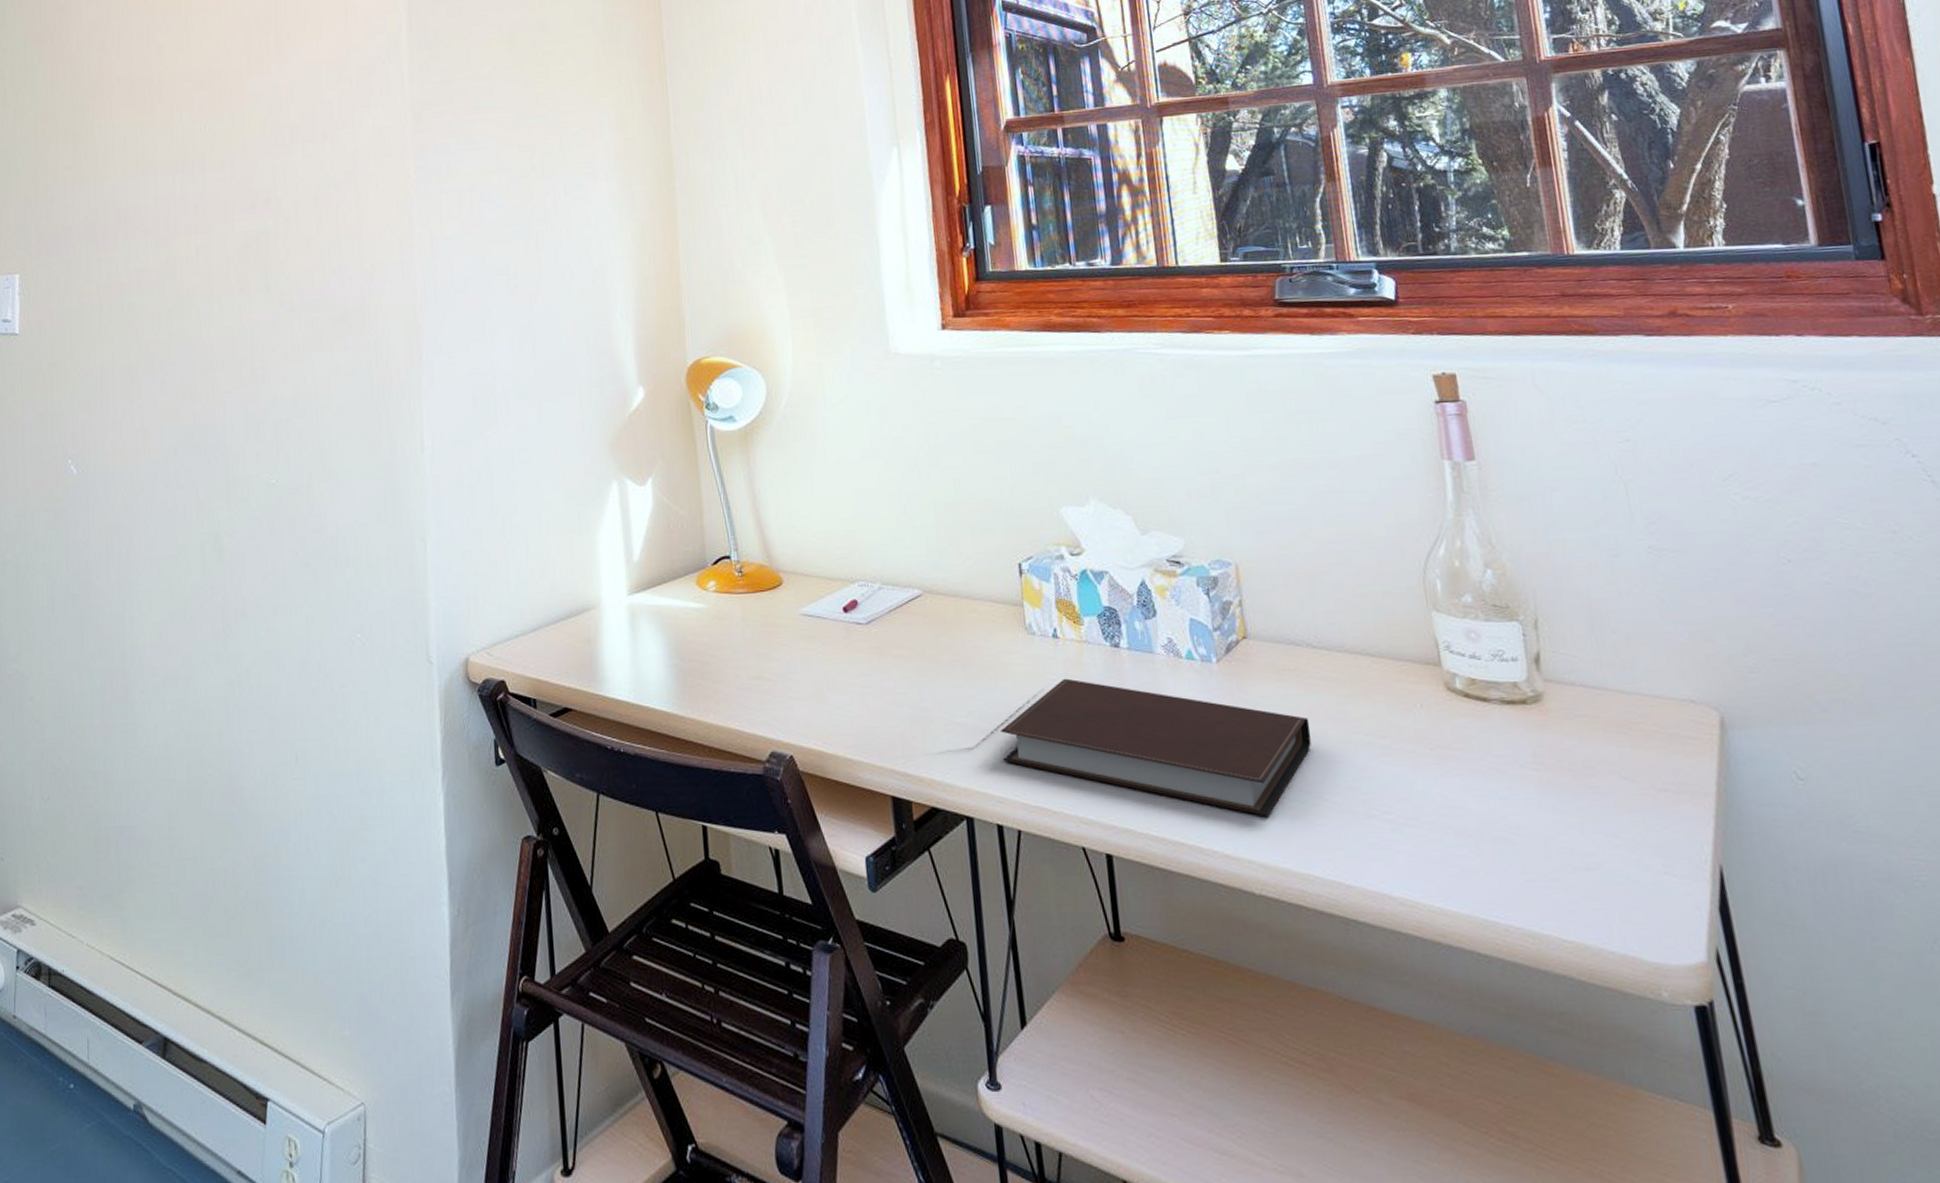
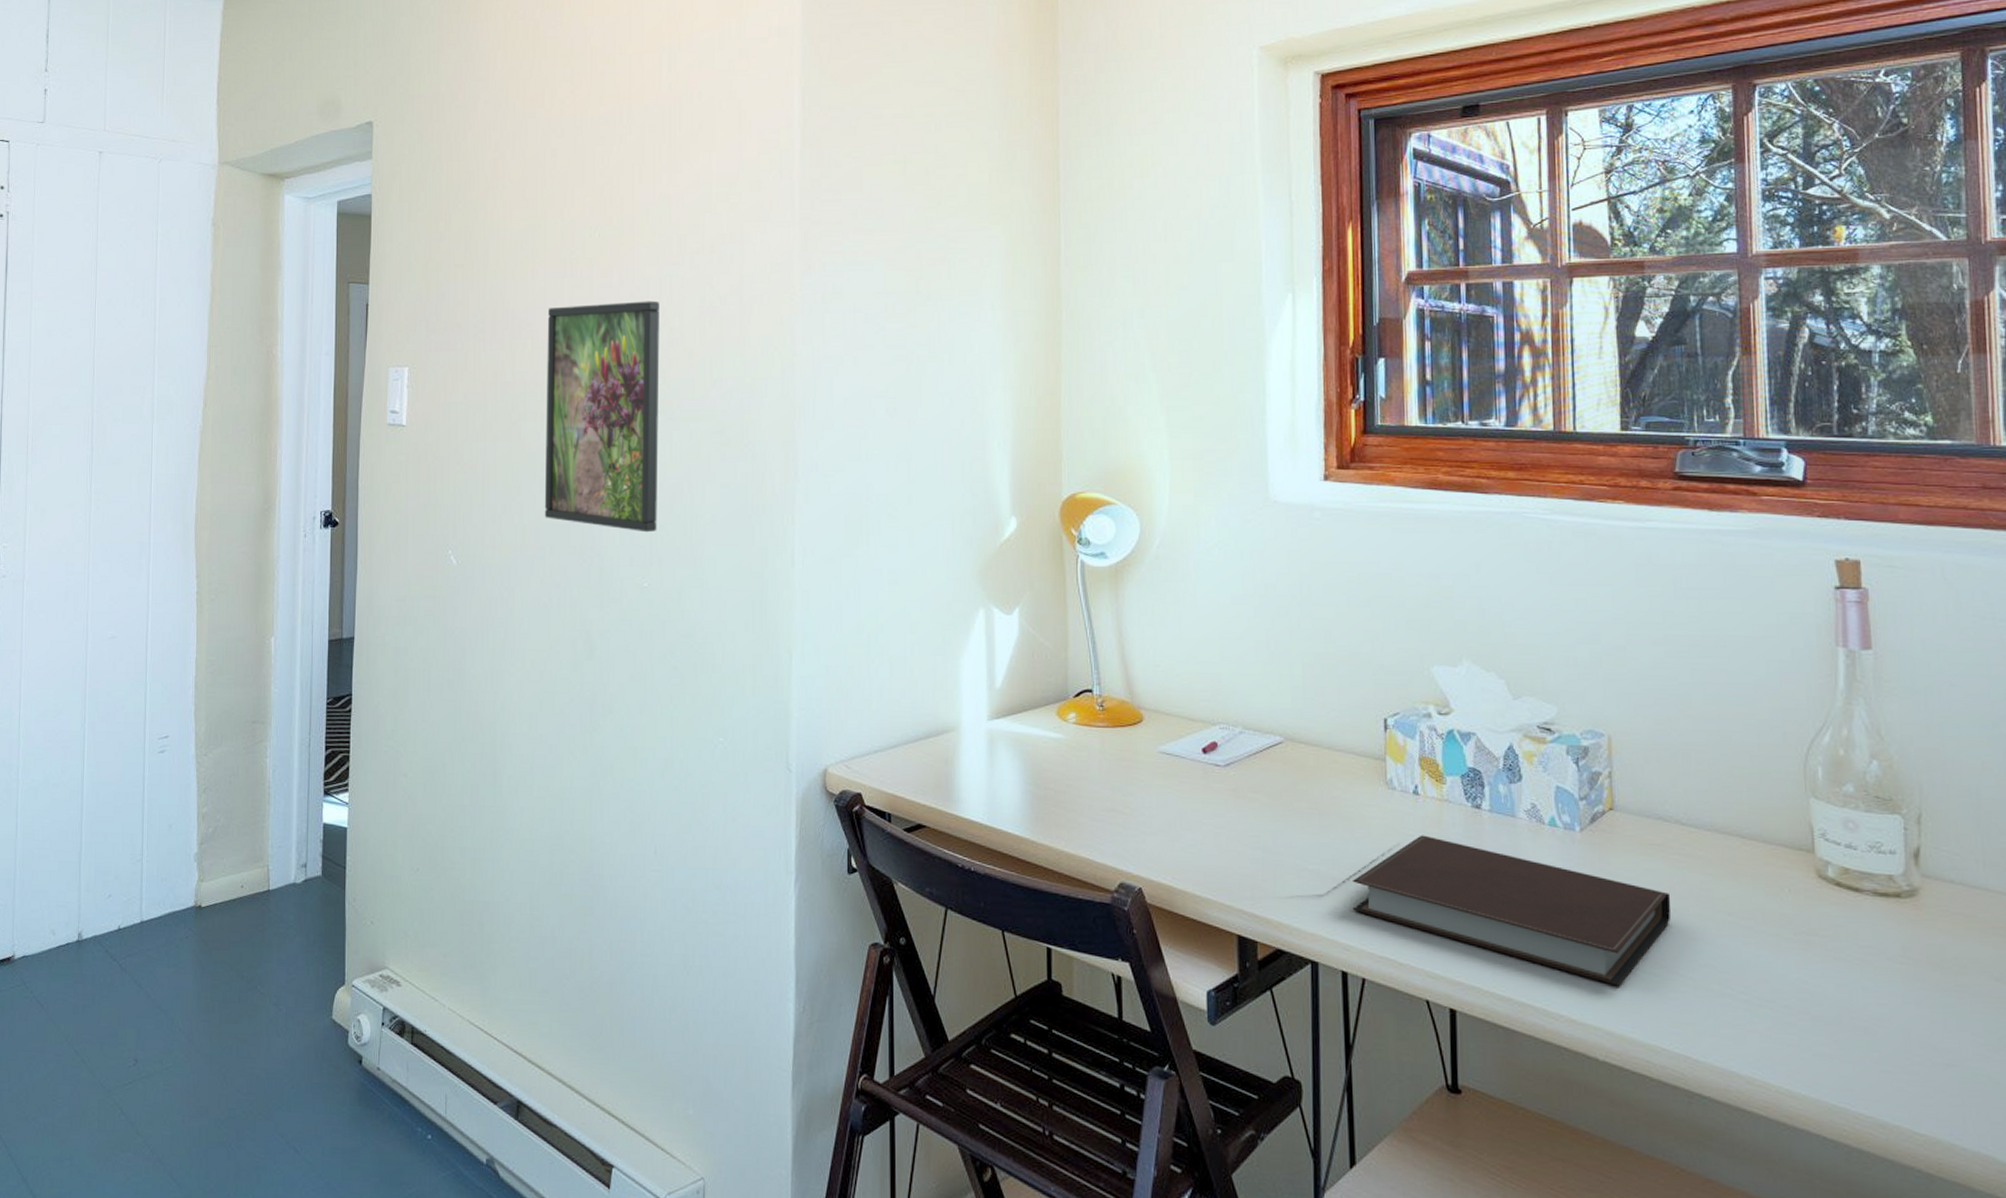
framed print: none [160,191,283,428] -> present [544,300,659,533]

